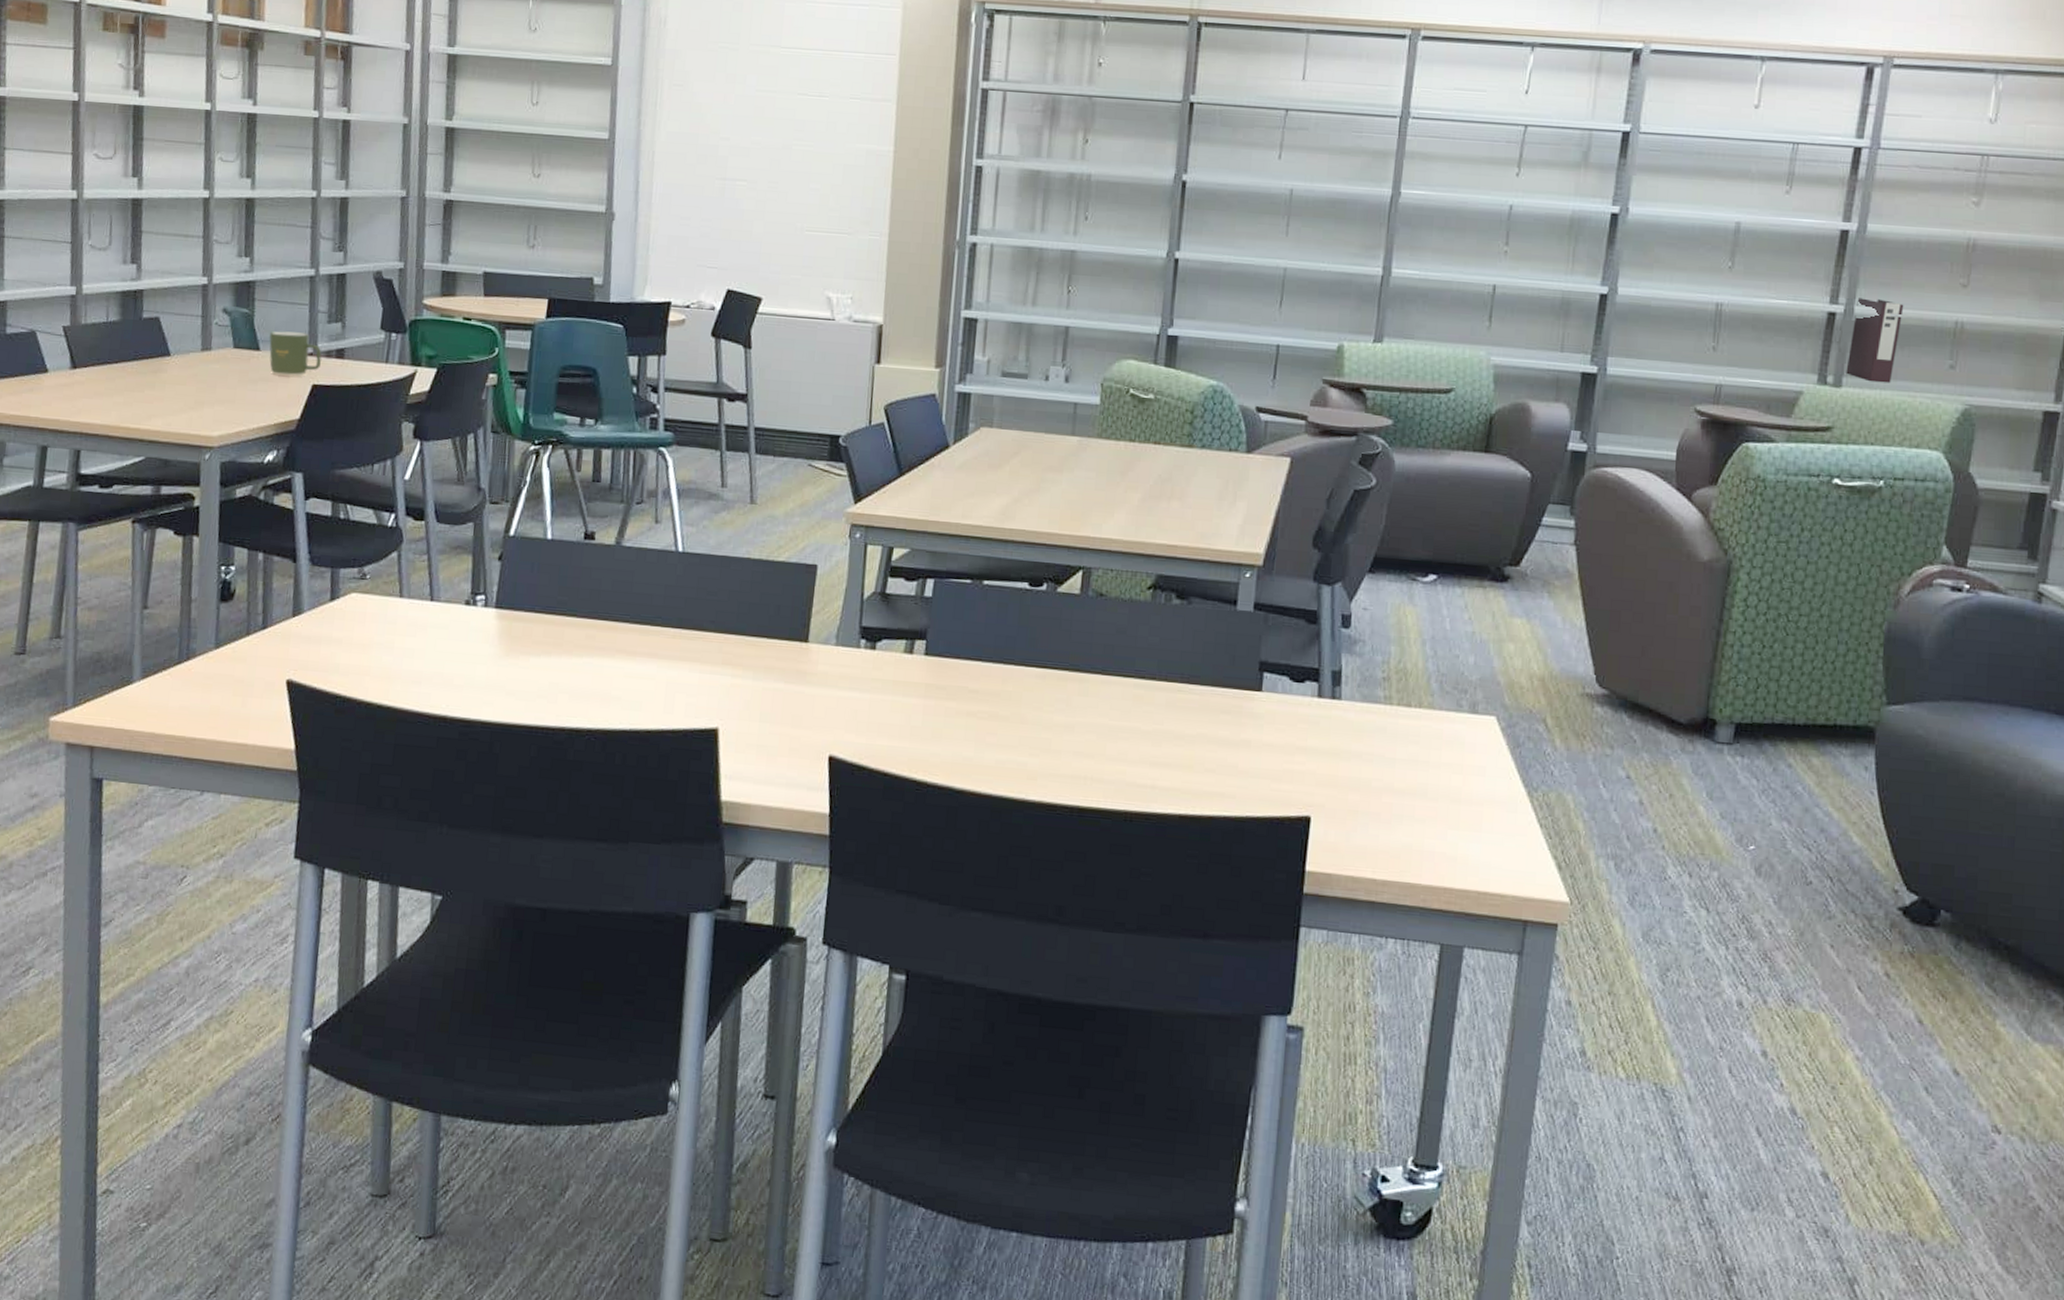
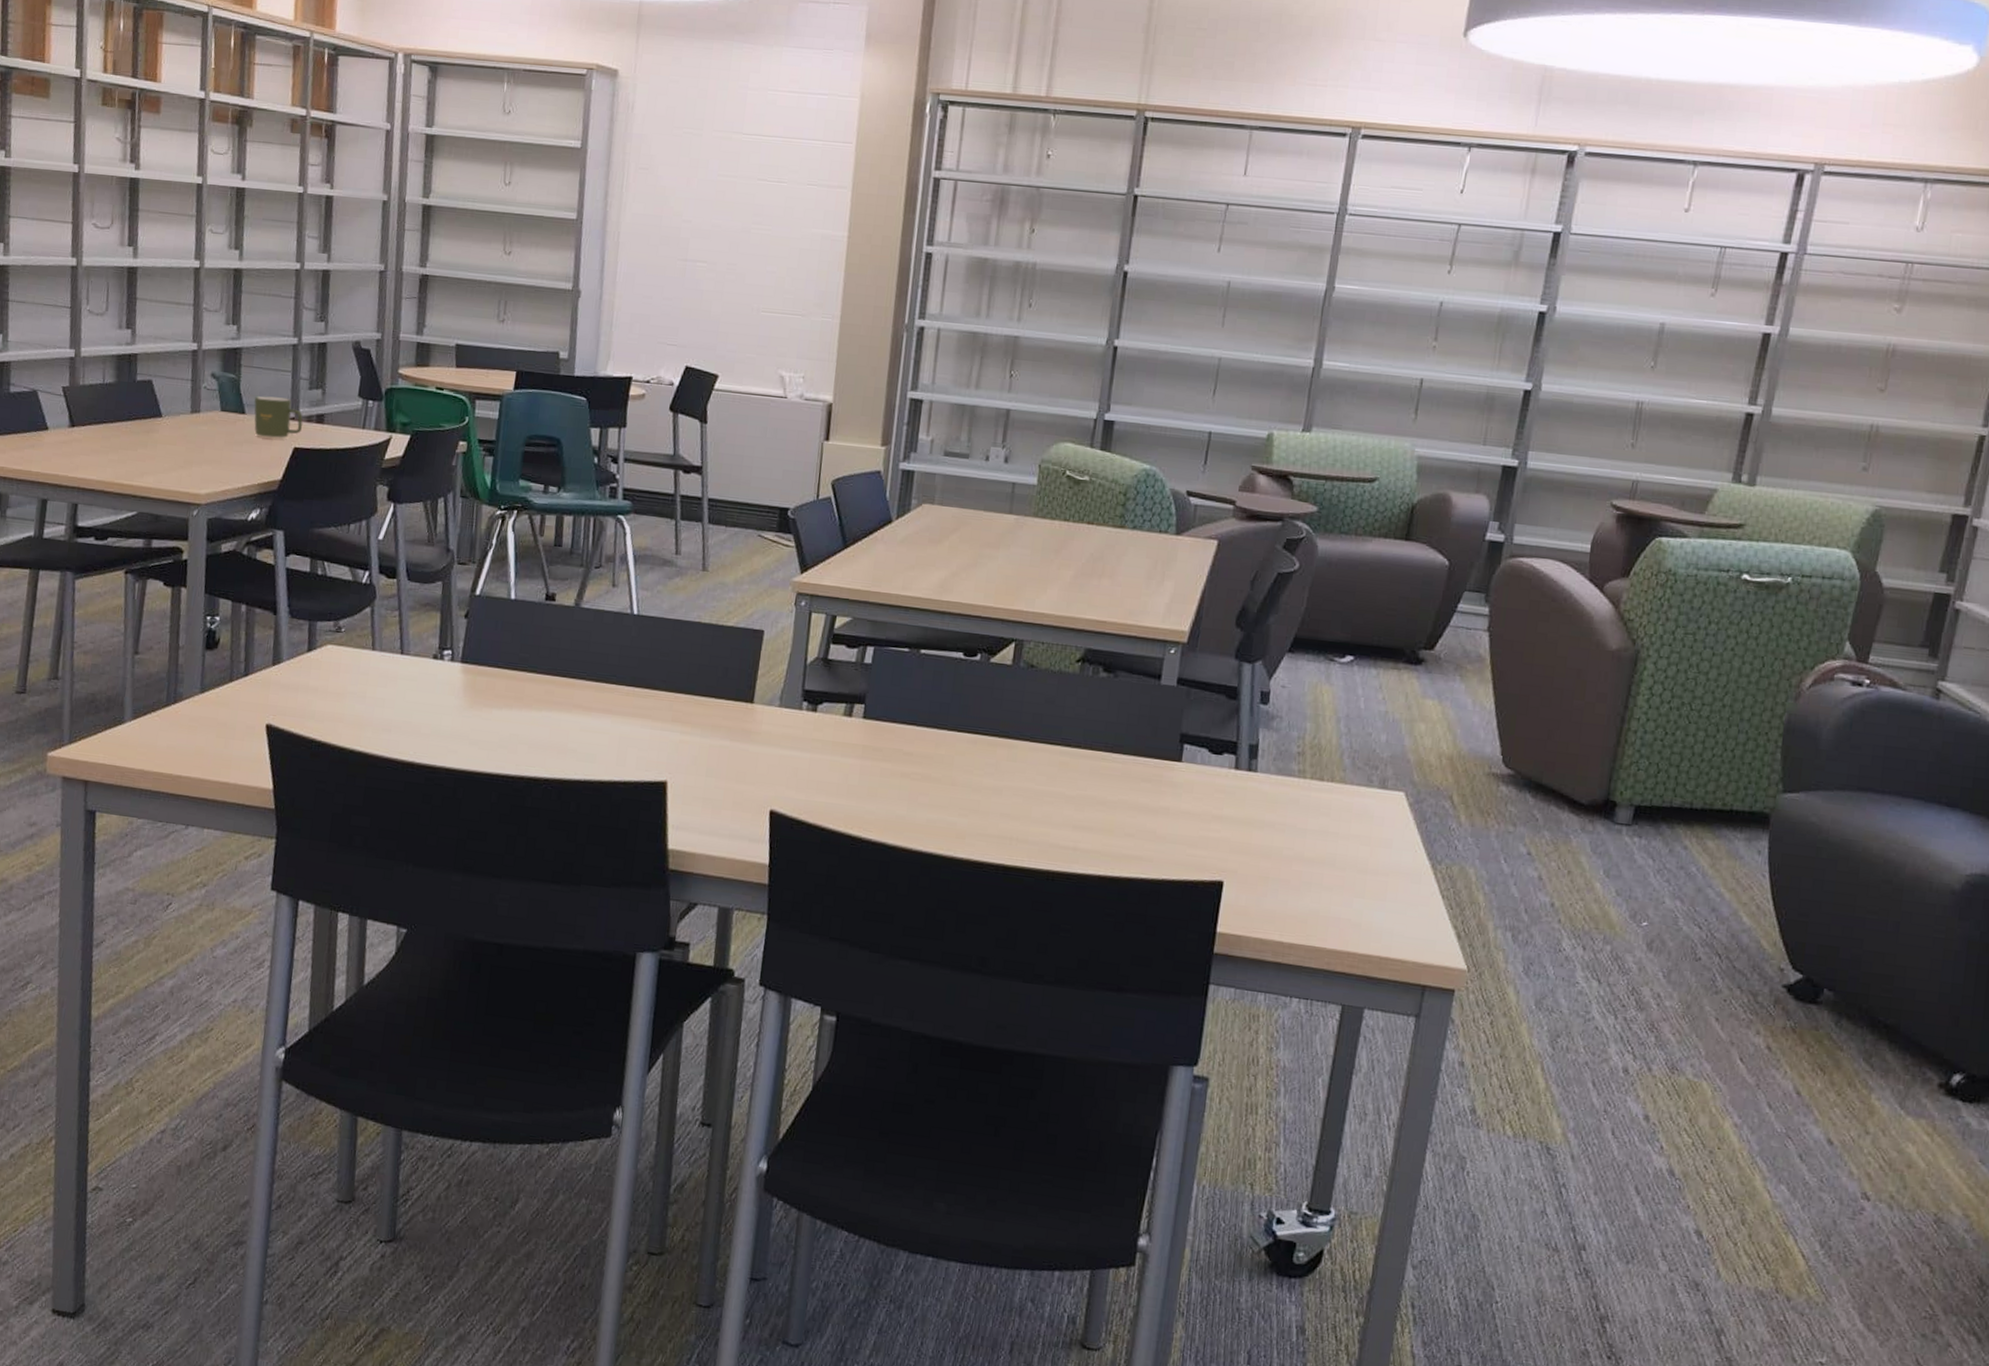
binder: present [1846,298,1904,383] -> none [1760,400,1821,484]

